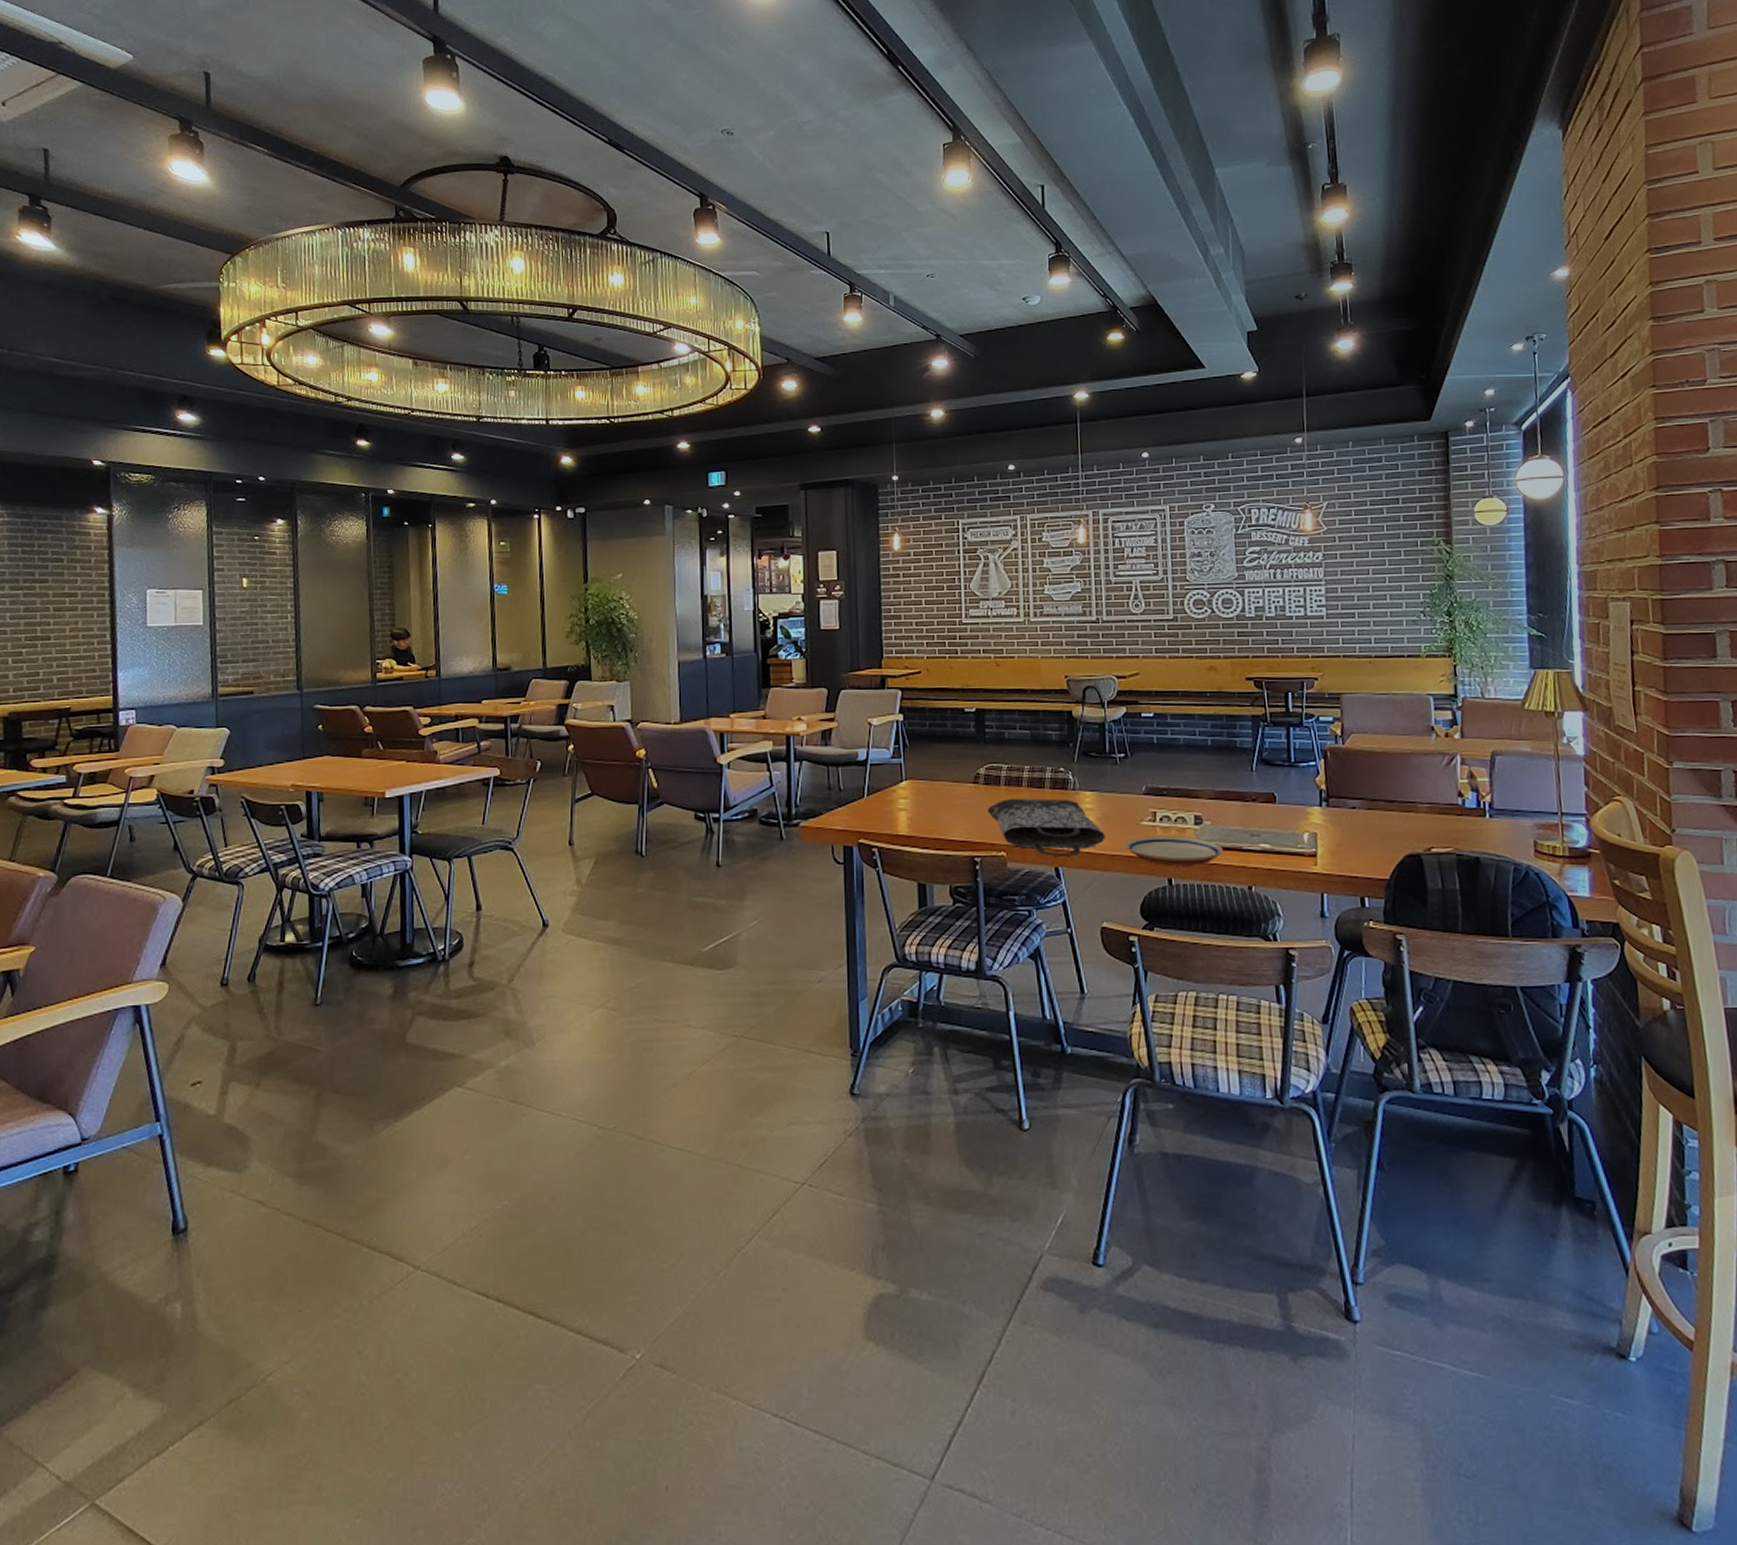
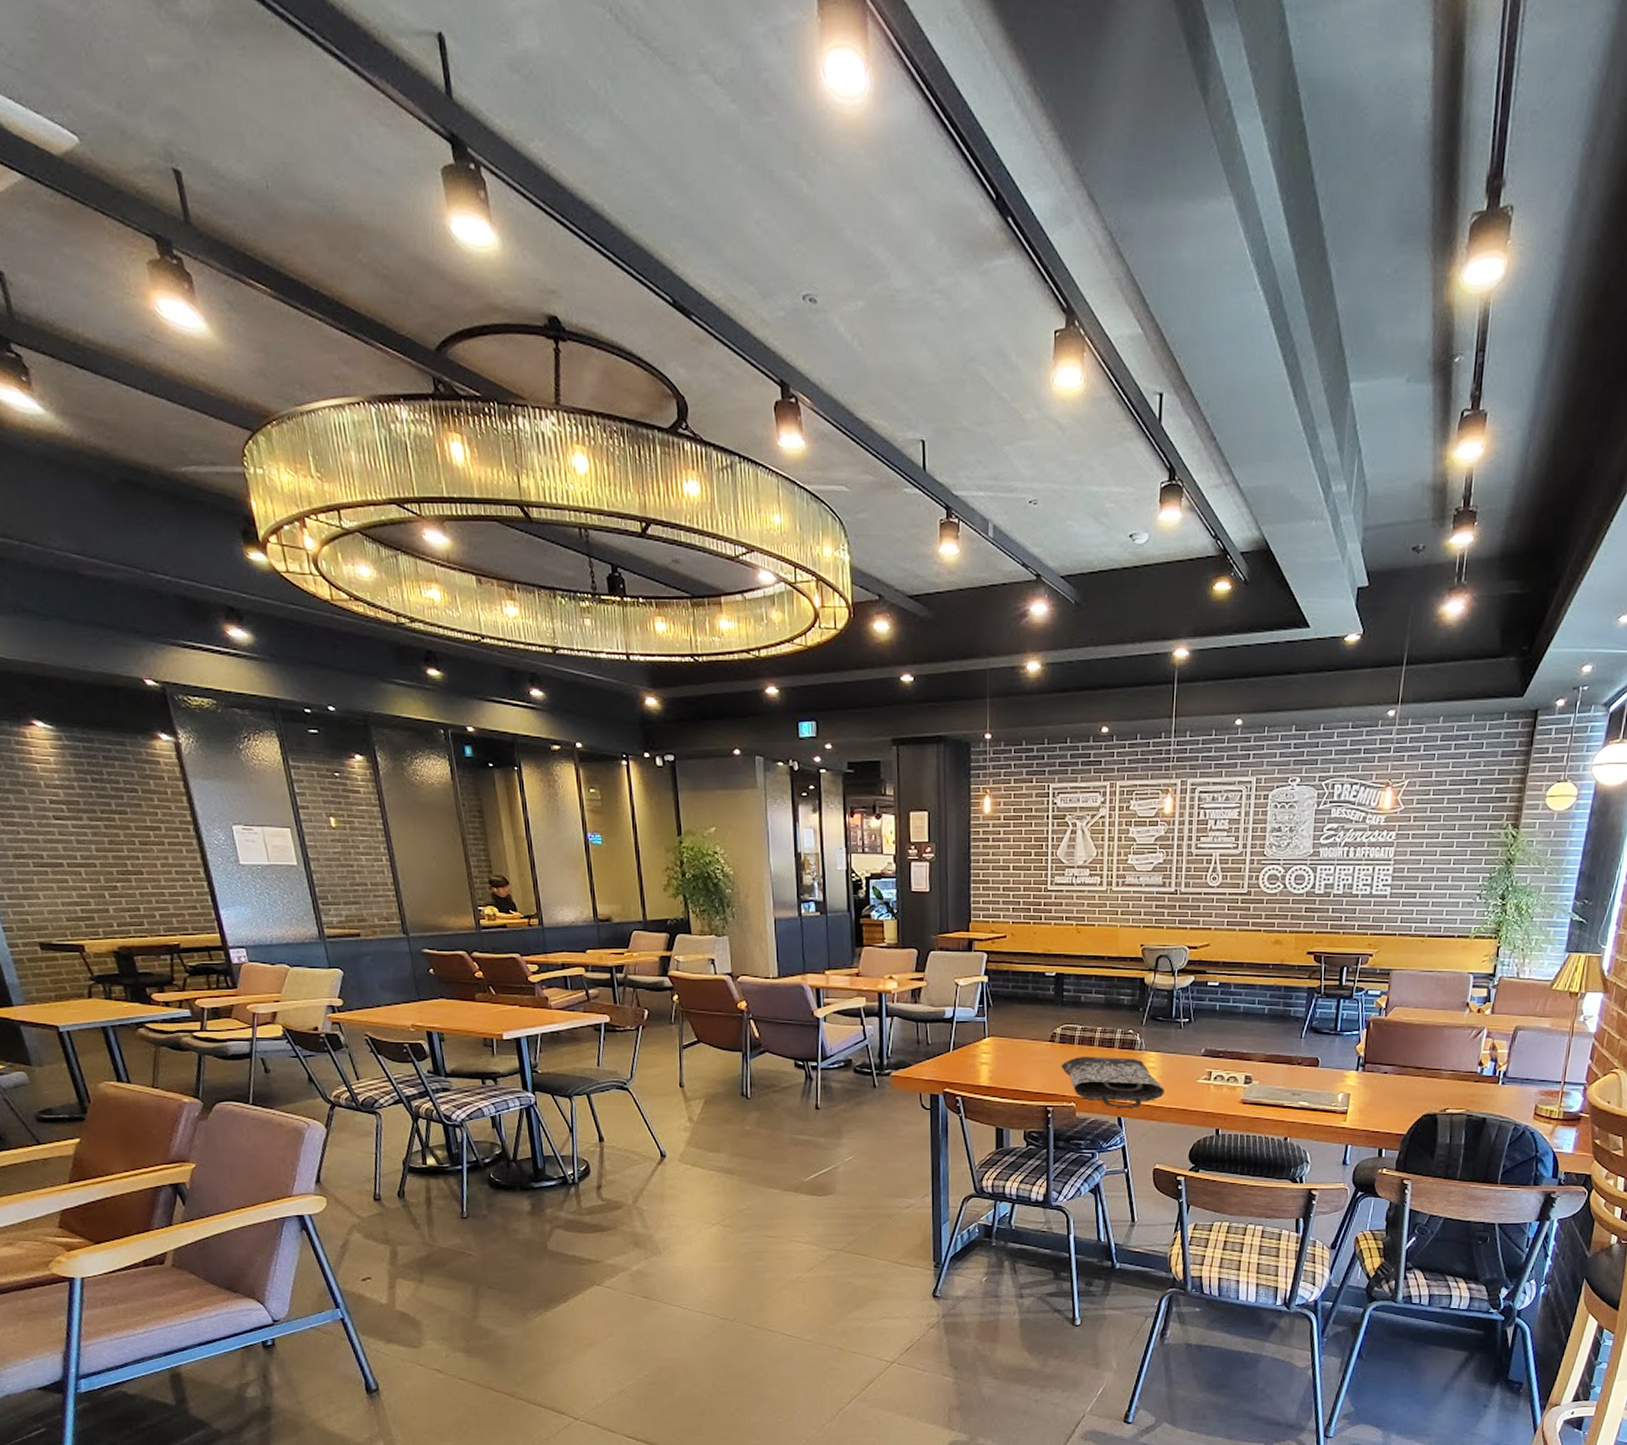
plate: present [1125,835,1223,866] -> none [1181,1092,1267,1119]

